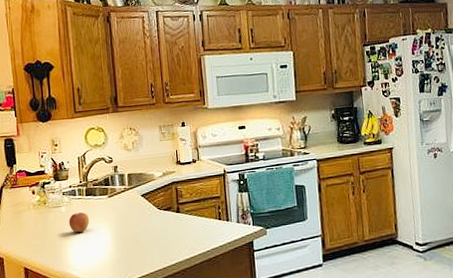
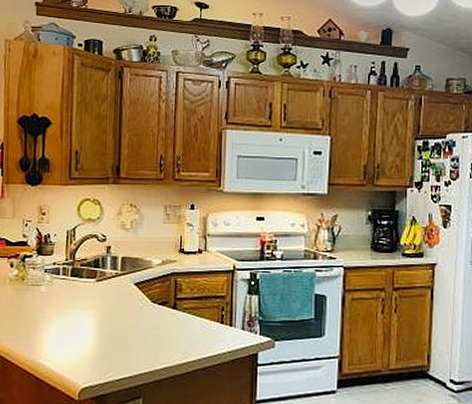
apple: present [69,212,90,233] -> none [47,294,72,318]

